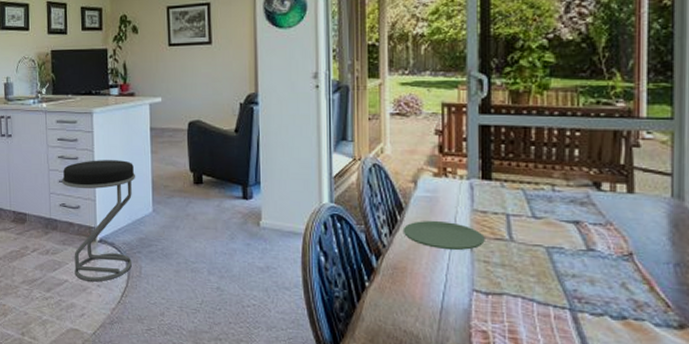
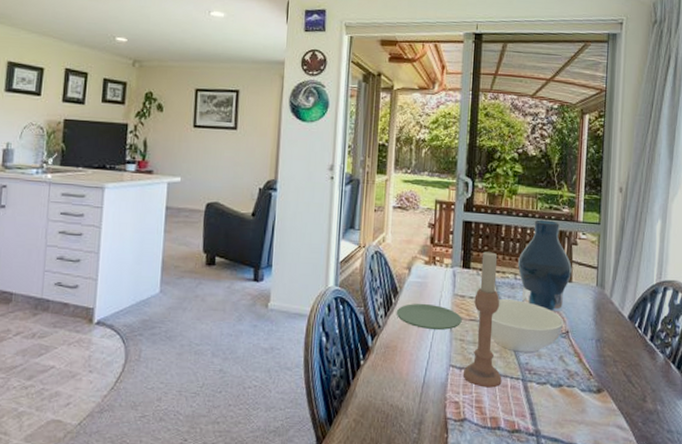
stool: present [61,160,136,282] -> none [59,237,146,367]
candlestick: none [491,158,542,317] -> present [464,251,502,388]
bowl: none [504,215,625,279] -> present [477,299,564,354]
vase: none [555,118,633,231] -> present [517,219,572,313]

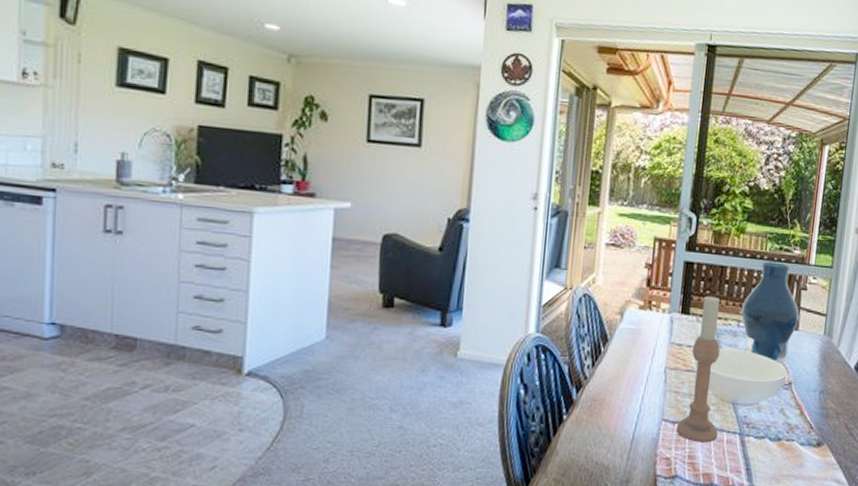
plate: present [396,304,462,330] -> none [605,353,678,381]

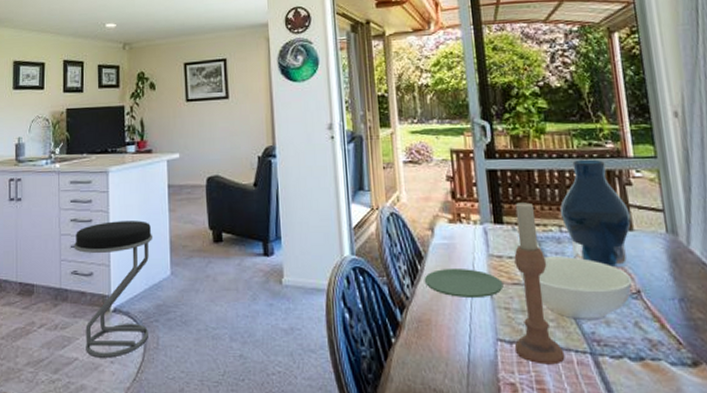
stool: none [197,272,308,425] -> present [73,220,153,358]
plate: none [605,353,678,381] -> present [424,269,504,297]

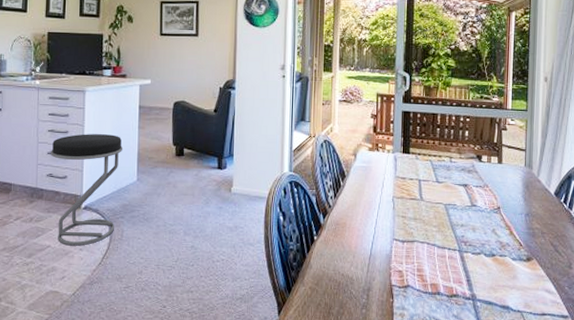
plate: present [424,269,504,297] -> none [344,186,403,208]
candlestick: present [514,201,565,365] -> none [406,137,441,258]
bowl: present [520,257,633,321] -> none [417,180,496,228]
vase: present [559,159,631,270] -> none [452,108,502,192]

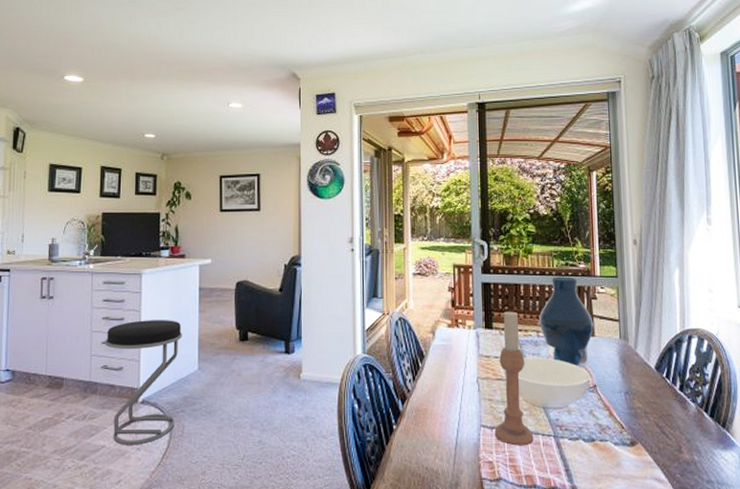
candlestick: none [406,137,441,258] -> present [495,310,534,446]
bowl: none [417,180,496,228] -> present [503,357,591,410]
vase: none [452,108,502,192] -> present [538,276,594,368]

